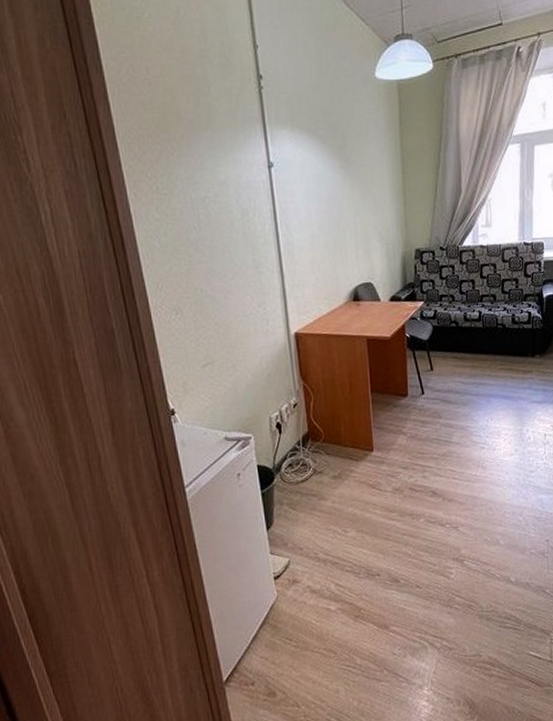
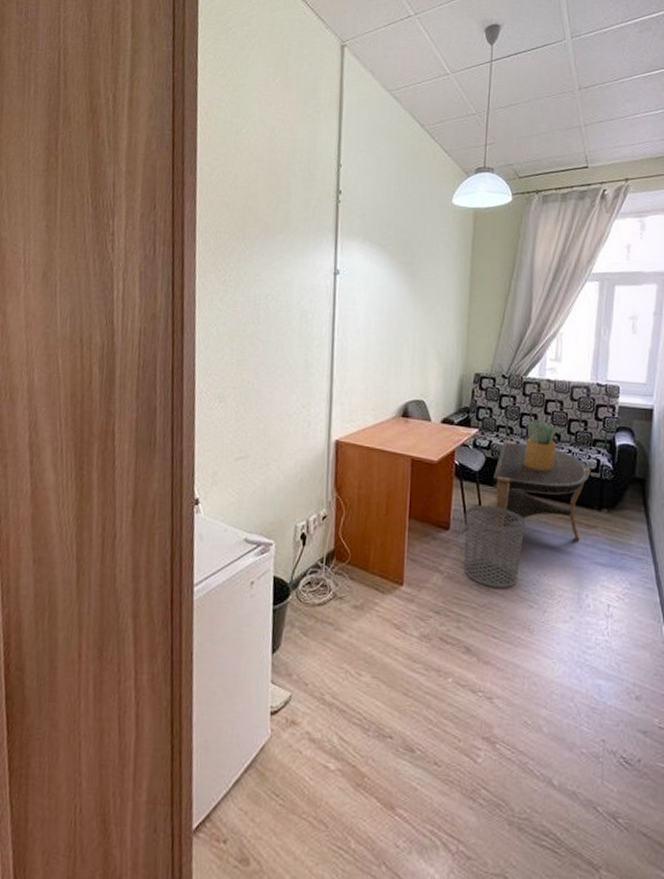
waste bin: none [420,368,473,439] -> present [463,505,526,588]
coffee table: none [441,308,524,410] -> present [492,441,591,554]
potted plant: none [466,283,493,330] -> present [524,418,558,471]

